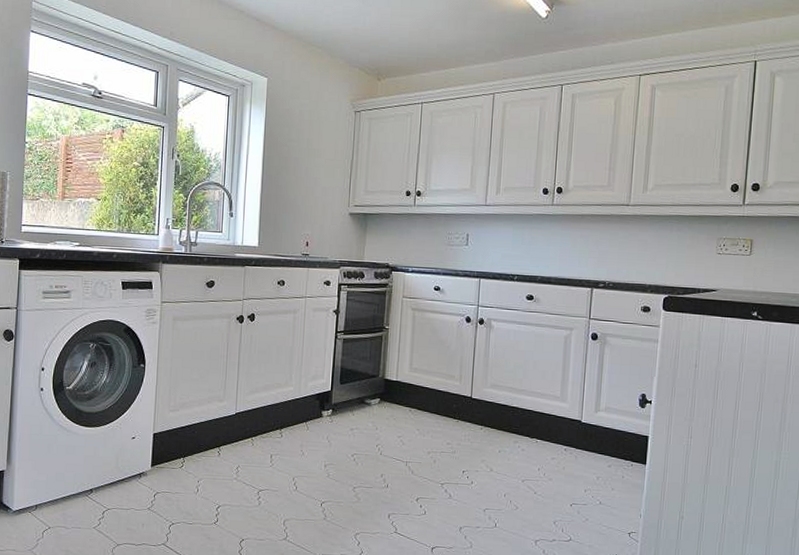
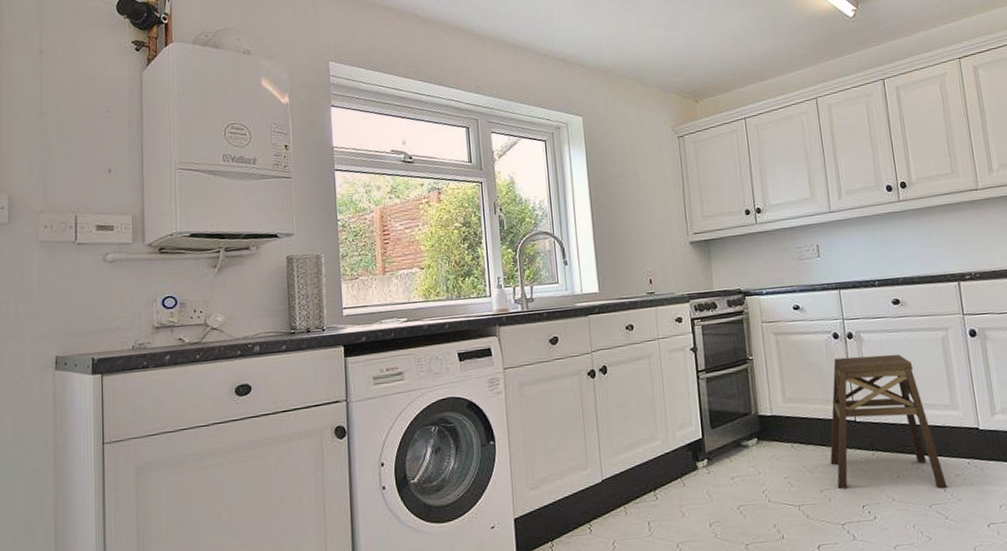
stool: none [441,340,542,467] -> present [830,354,948,490]

